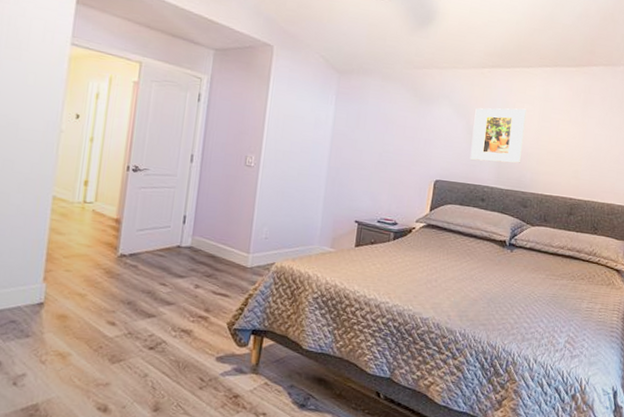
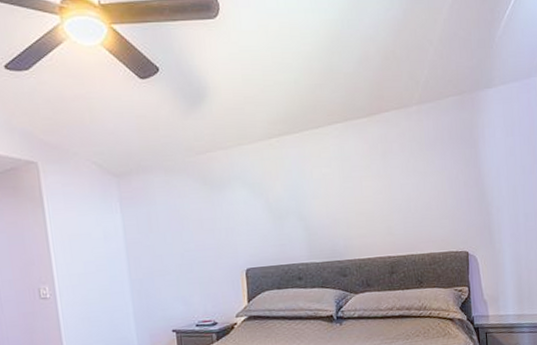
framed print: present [470,108,527,163] -> none [272,173,331,239]

